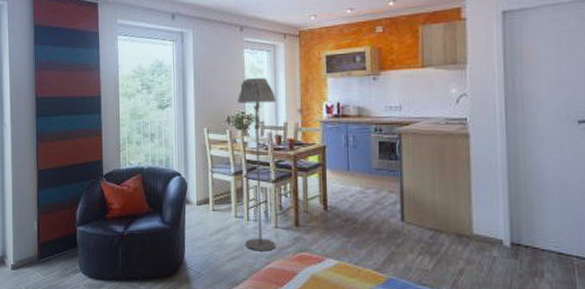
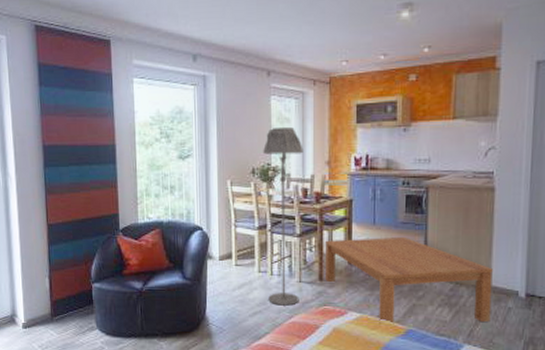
coffee table: none [299,182,475,273] -> present [324,236,493,325]

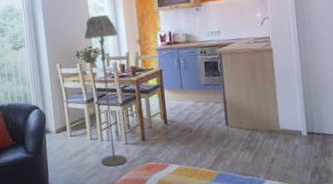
coffee table: present [324,236,493,325] -> none [143,96,283,171]

